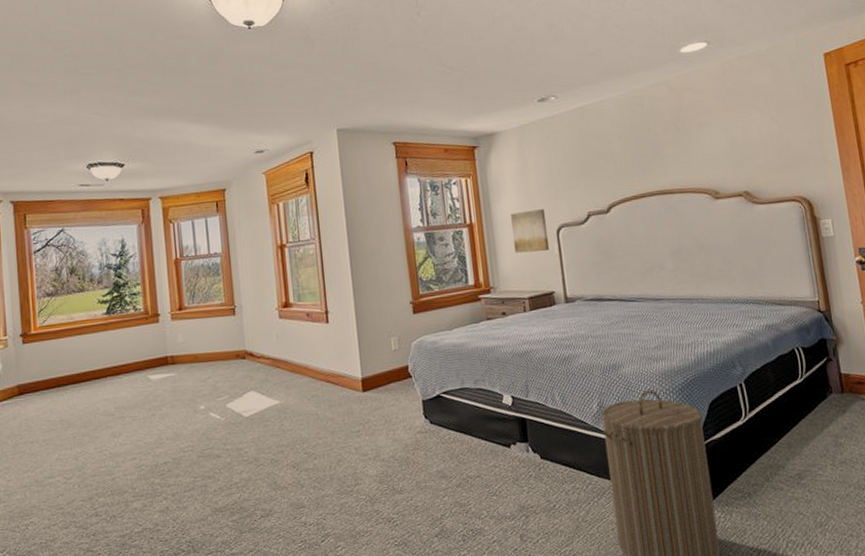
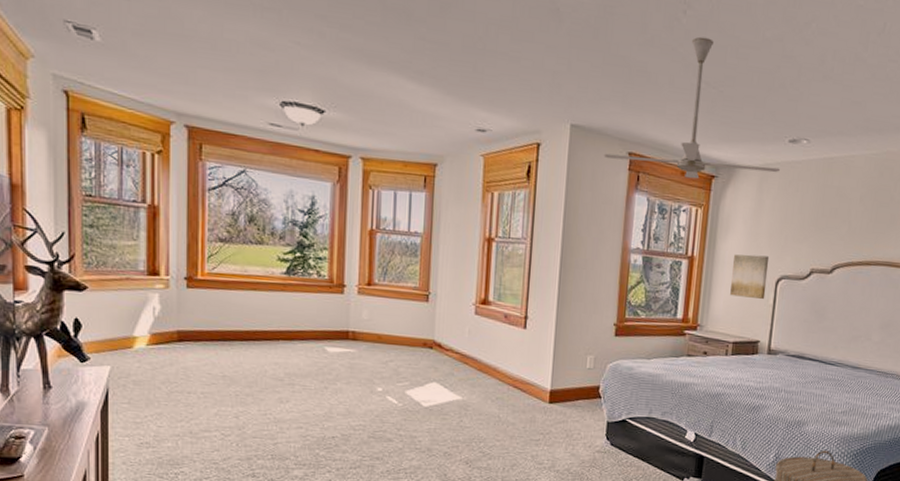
ceiling fan: none [370,29,536,154] -> present [603,36,780,180]

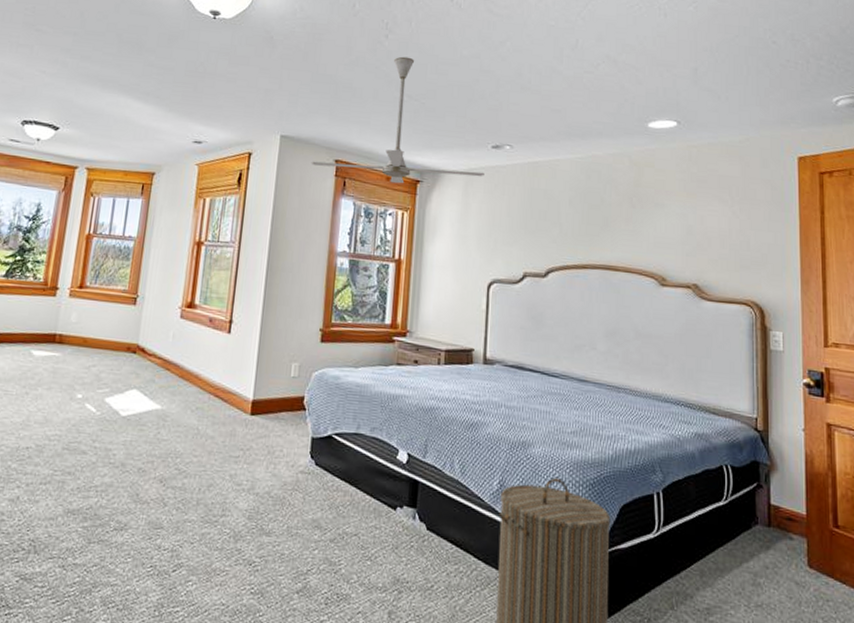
wall art: present [730,254,770,299] -> none [440,257,479,304]

